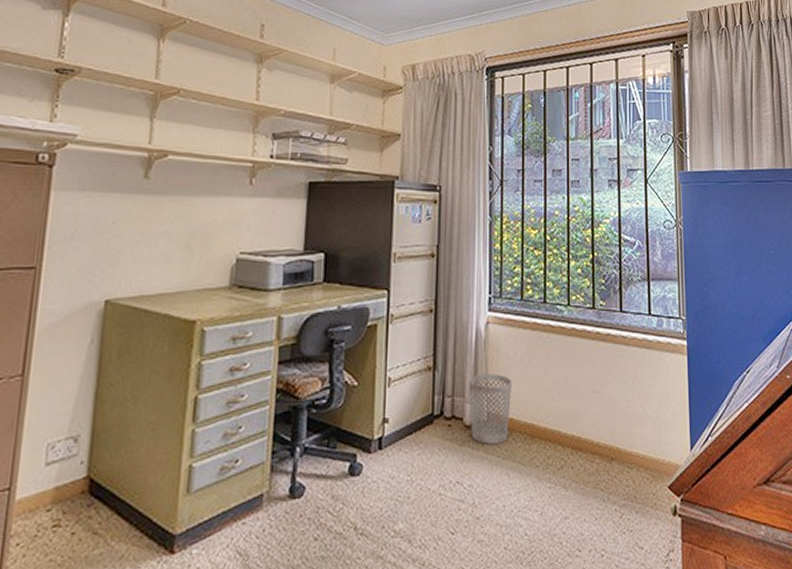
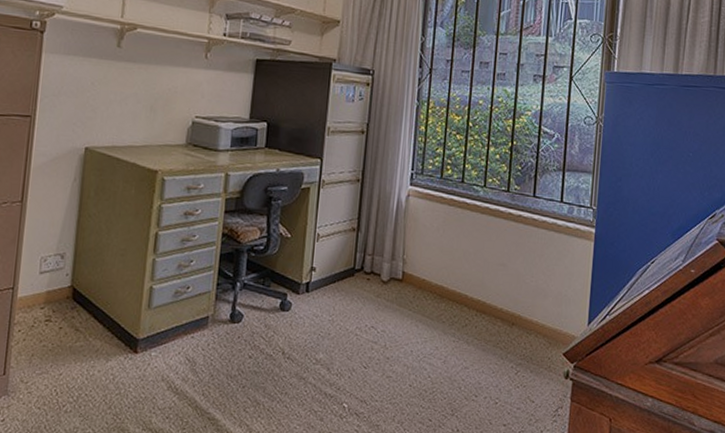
wastebasket: present [468,374,513,444] -> none [387,238,427,299]

